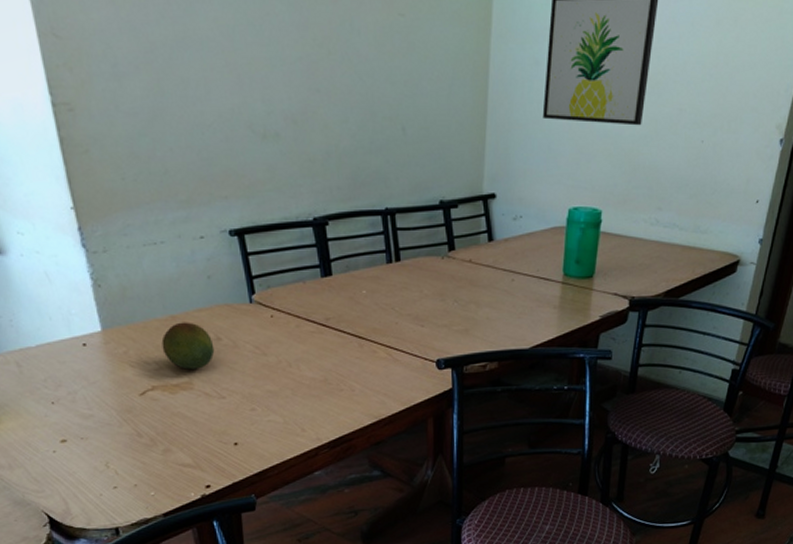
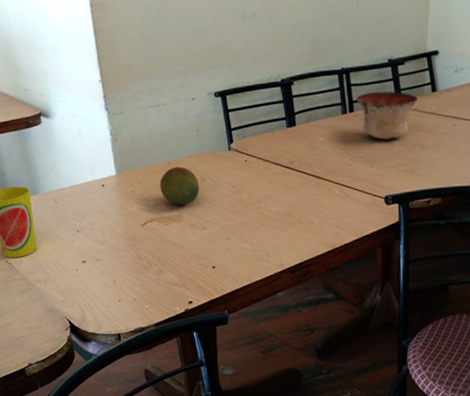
bowl: none [403,239,474,295] -> present [356,91,419,140]

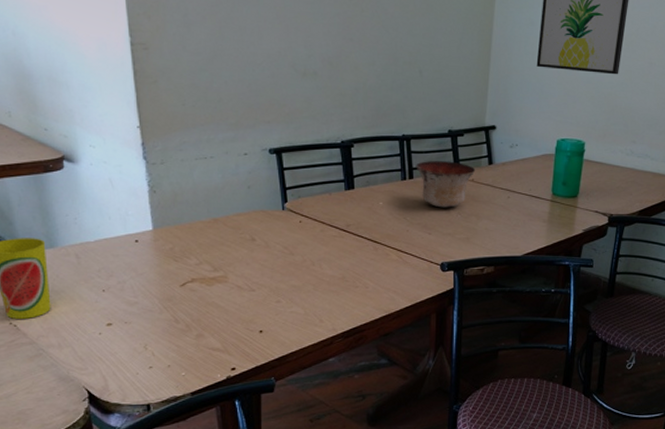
fruit: present [159,166,200,205] -> none [203,224,249,265]

